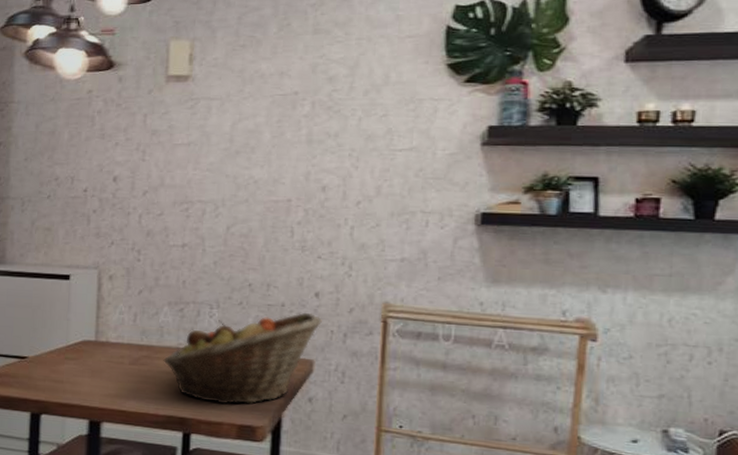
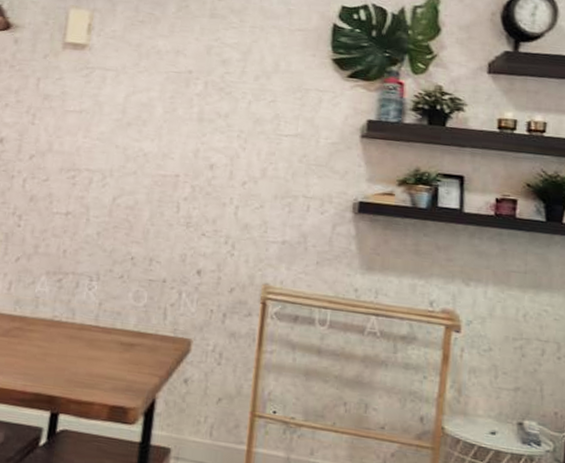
fruit basket: present [163,313,322,405] -> none [36,290,202,384]

